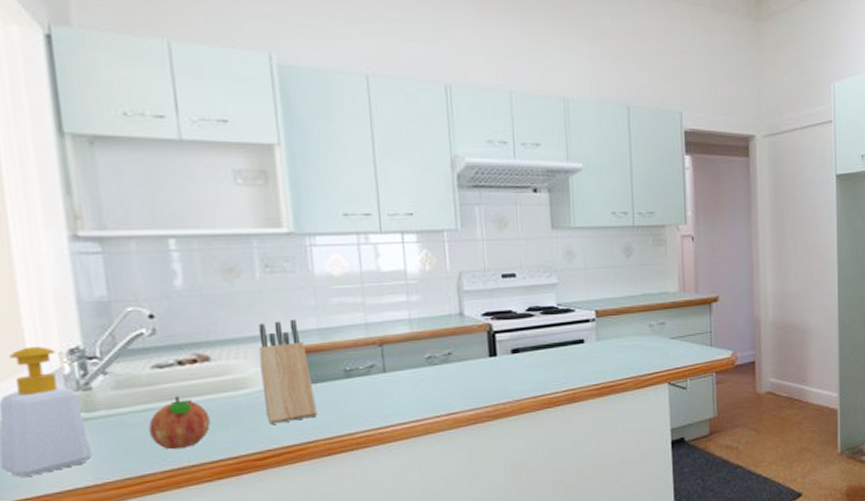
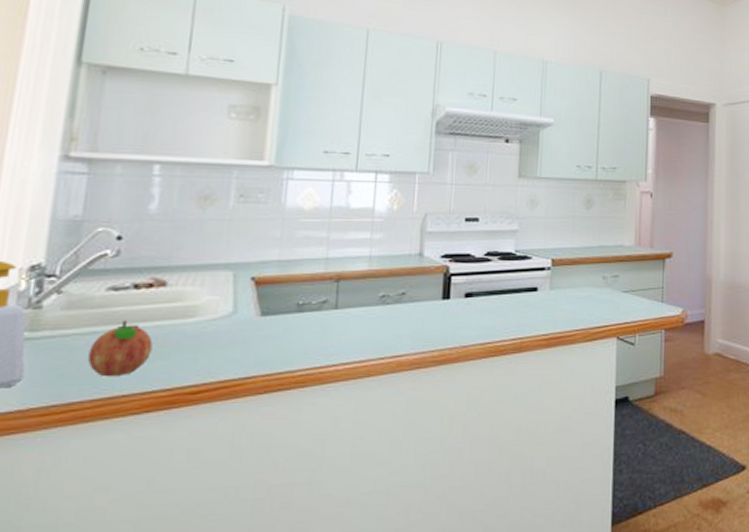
knife block: present [258,318,318,424] -> none [210,249,263,356]

